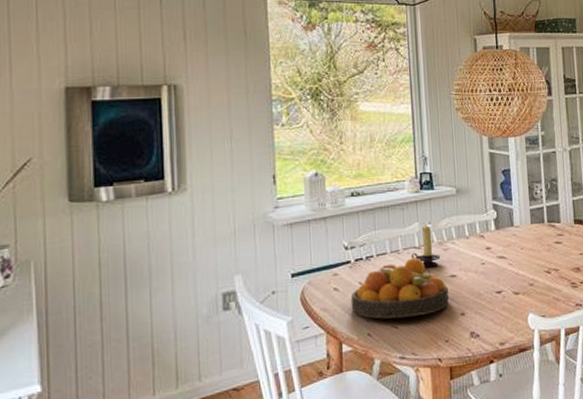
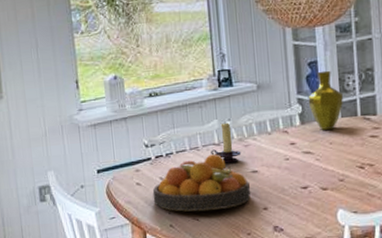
vase: none [502,178,532,236] -> present [308,70,343,130]

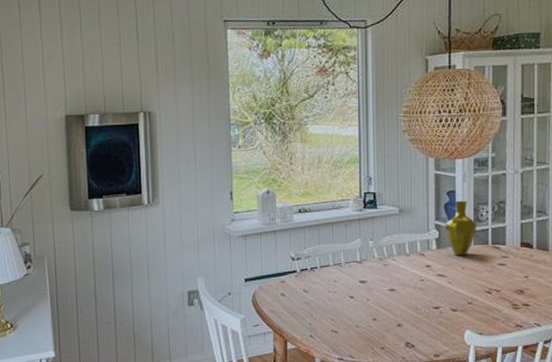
fruit bowl: present [152,154,250,212] -> none [295,271,386,325]
candle holder: present [211,121,241,163] -> none [353,241,381,280]

